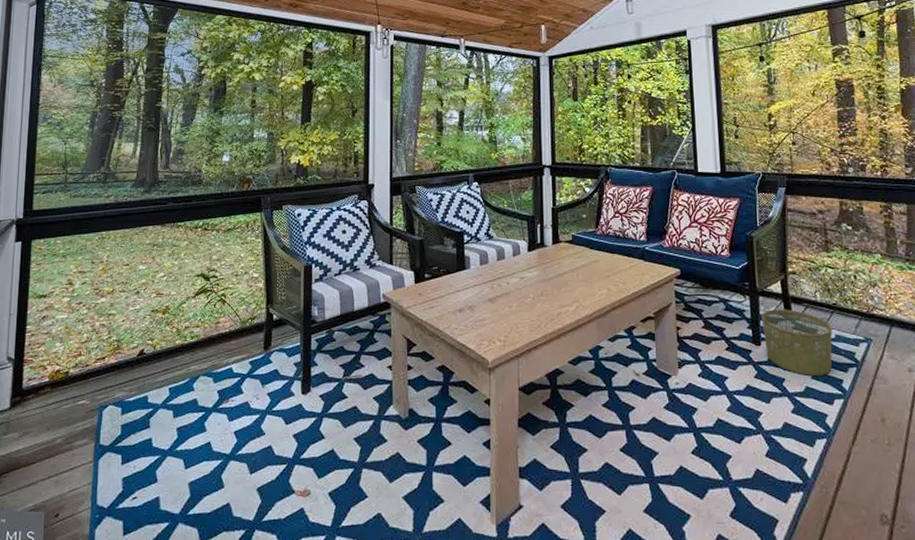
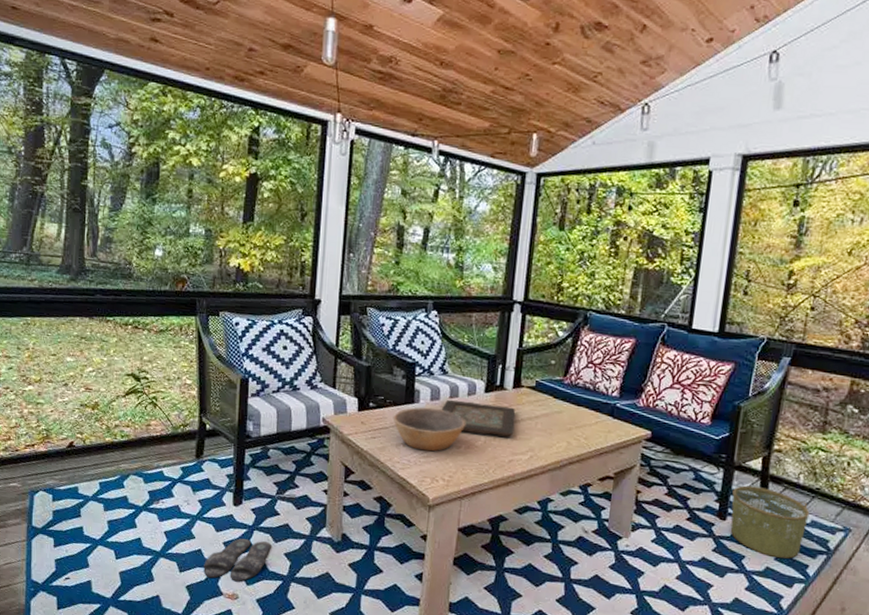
slippers: none [274,428,341,476] -> present [203,538,271,582]
bowl: none [447,272,515,314] -> present [392,407,466,452]
decorative tray: none [491,261,559,291] -> present [442,400,516,437]

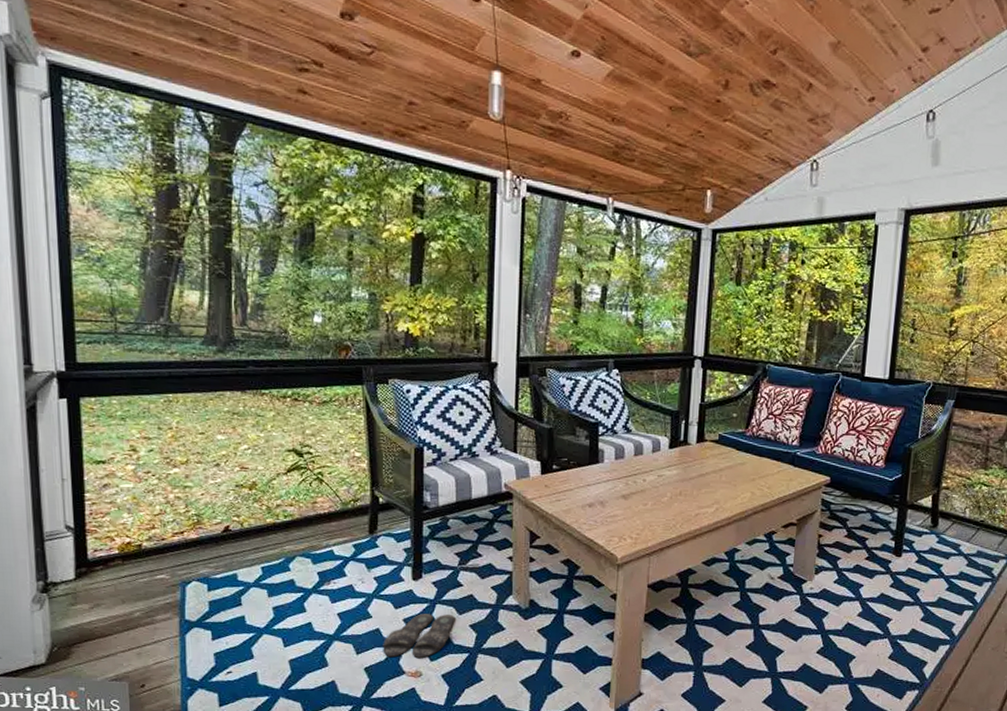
bowl: present [392,407,466,452] -> none [577,466,652,511]
decorative tray: present [442,400,516,437] -> none [627,458,700,491]
basket: present [730,485,810,559] -> none [905,522,976,589]

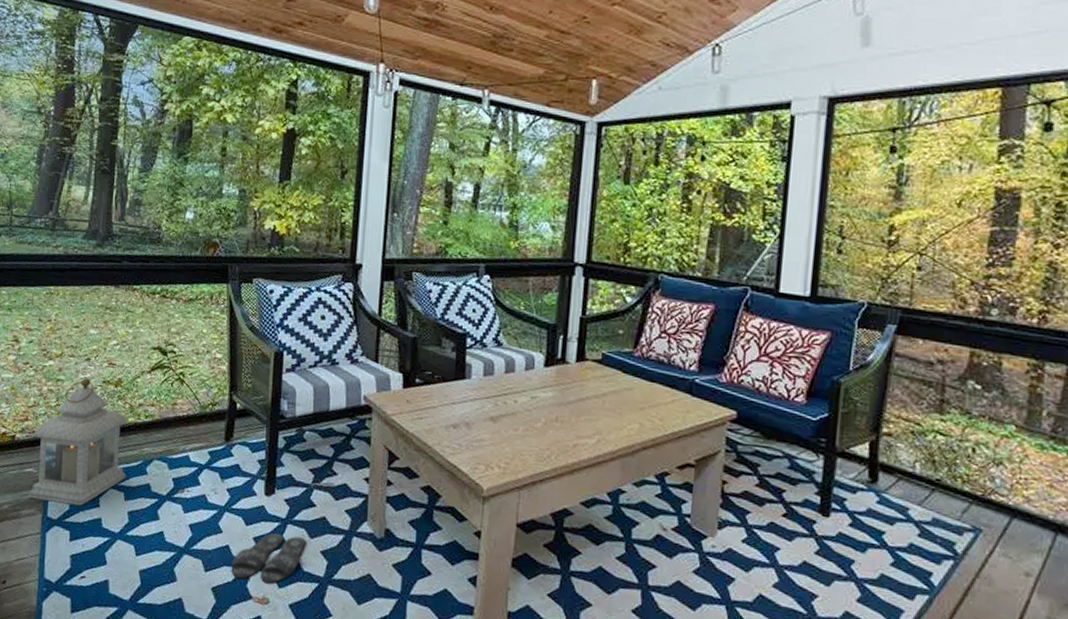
lantern: none [162,483,268,606] -> present [28,378,127,506]

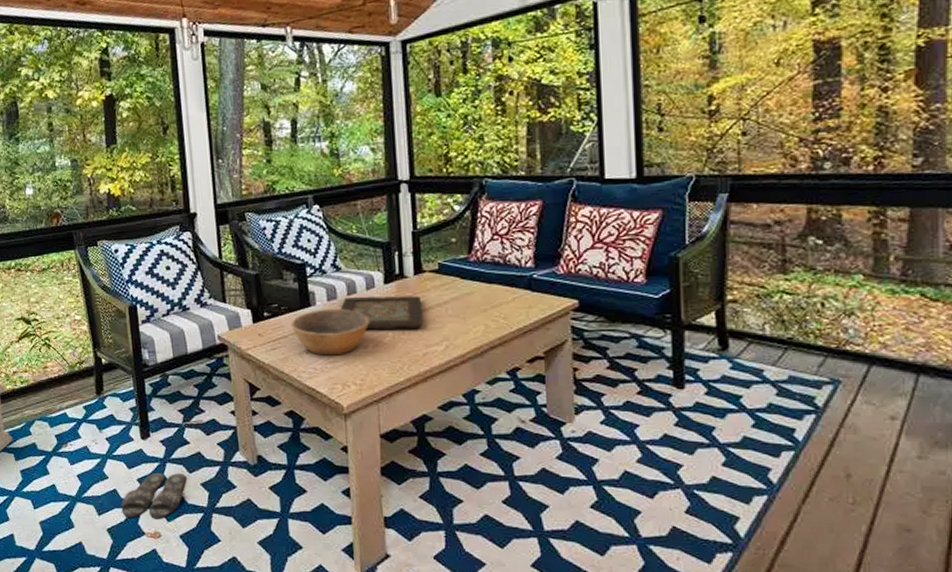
bowl: none [441,383,524,435] -> present [290,308,370,356]
decorative tray: none [497,376,580,418] -> present [341,295,424,330]

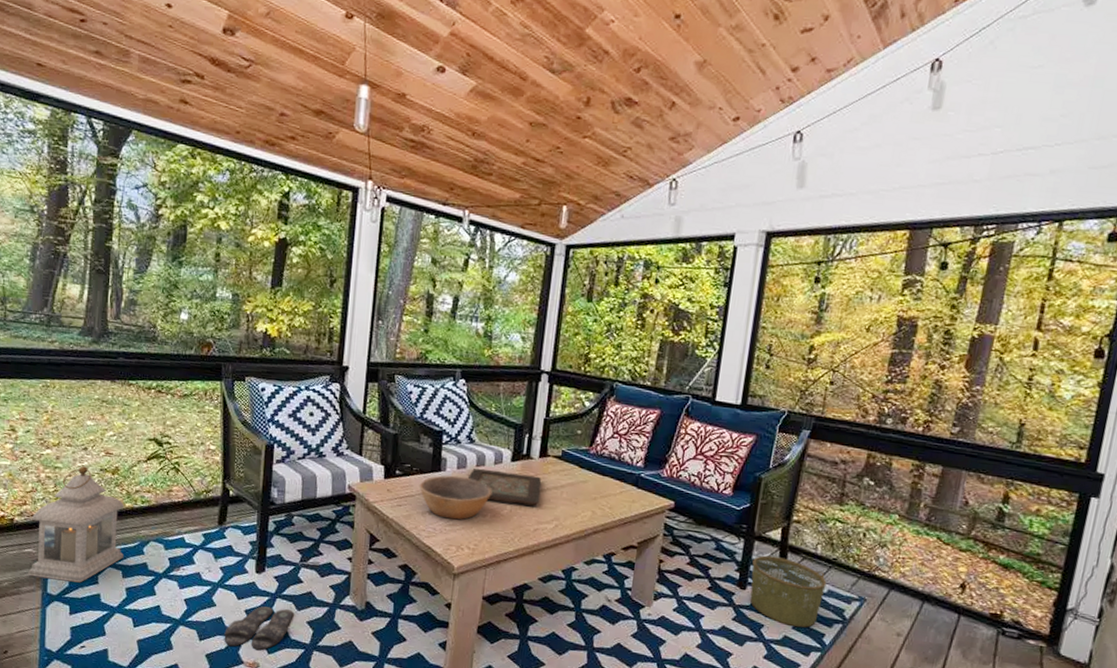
basket: none [686,345,785,425] -> present [750,555,827,628]

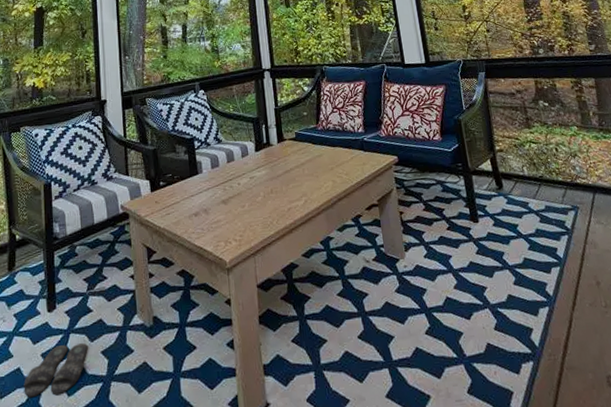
bowl: present [419,475,493,520] -> none [182,174,246,217]
decorative tray: present [469,469,542,506] -> none [223,160,287,191]
basket: present [750,555,827,628] -> none [476,185,546,248]

